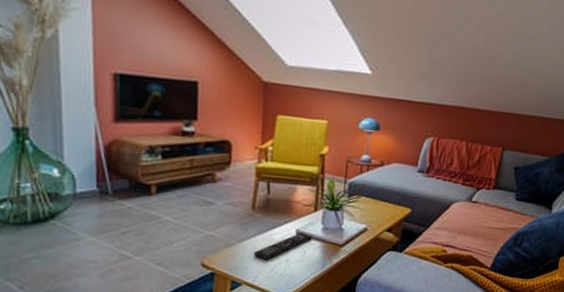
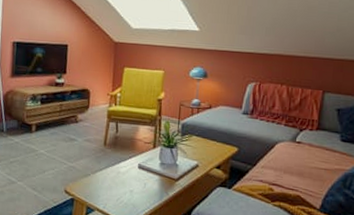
remote control: present [253,232,312,260] -> none [104,167,152,190]

